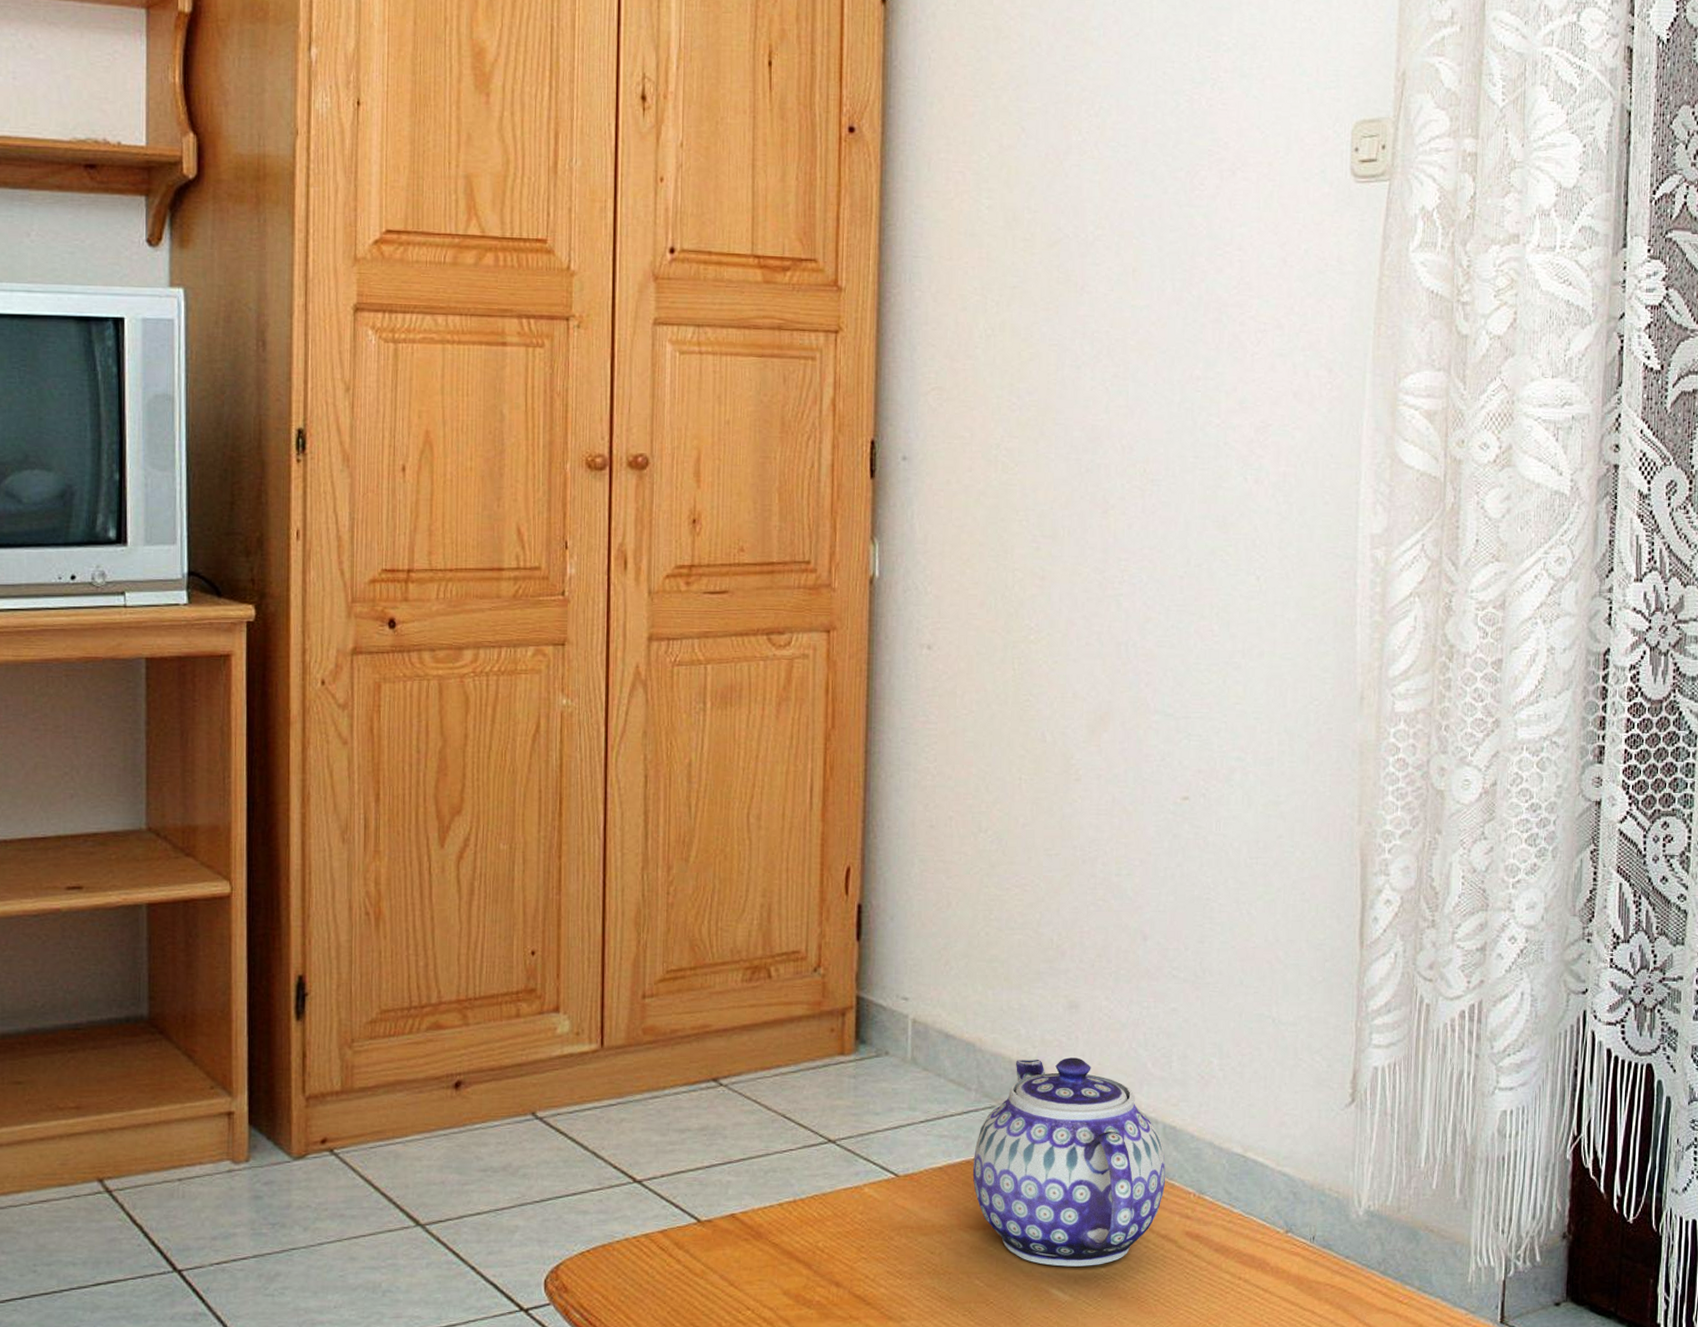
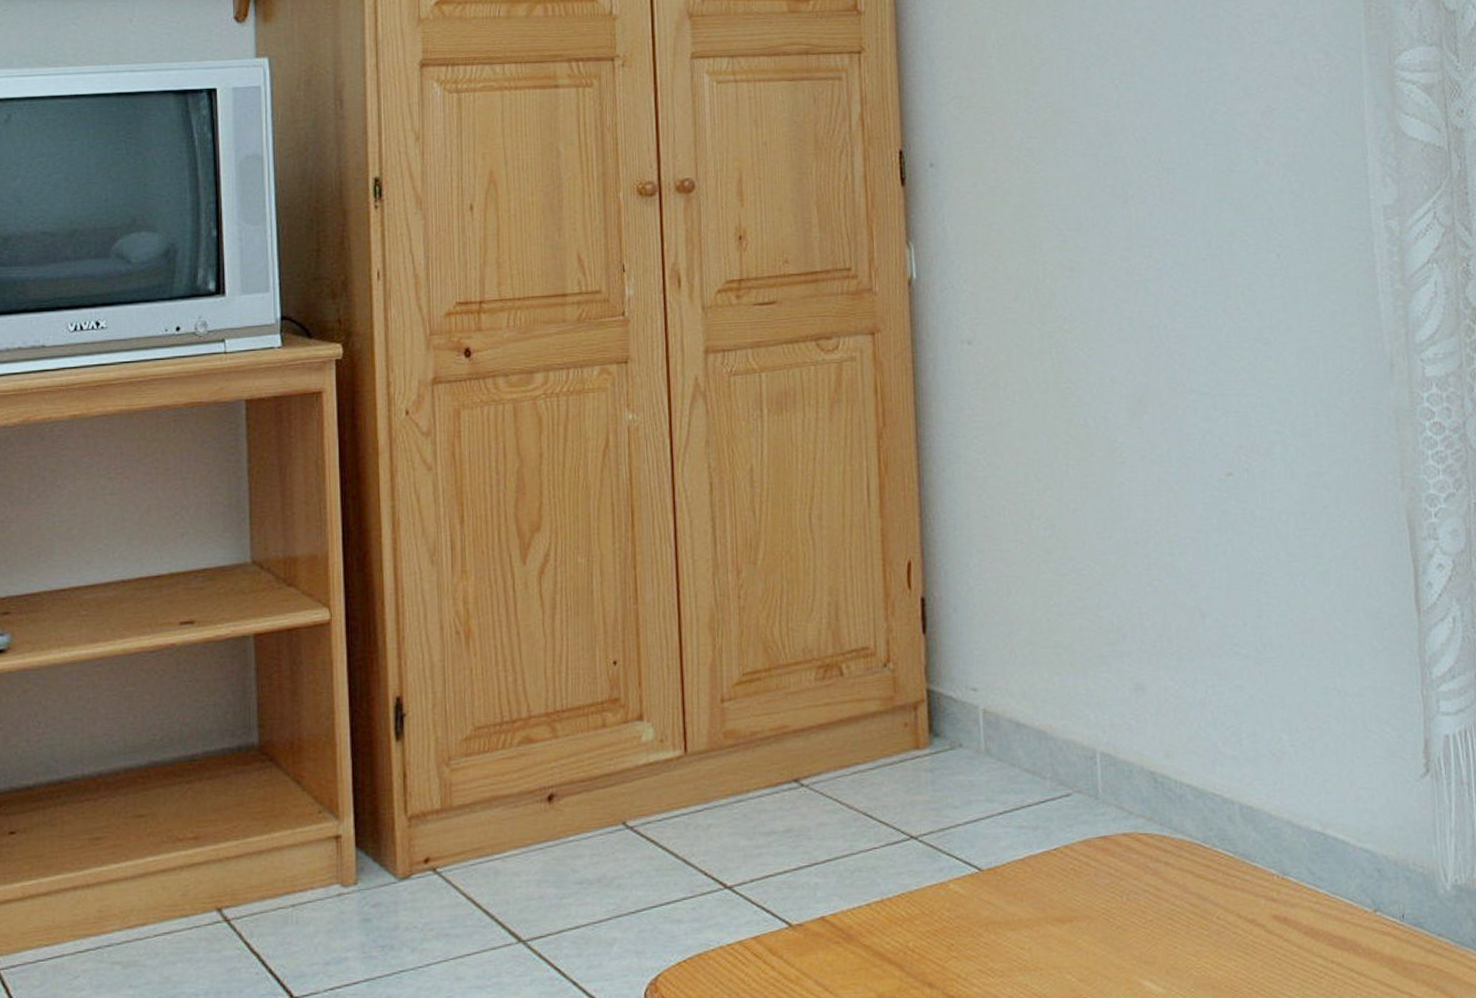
teapot: present [972,1057,1166,1267] -> none [1054,740,1248,957]

